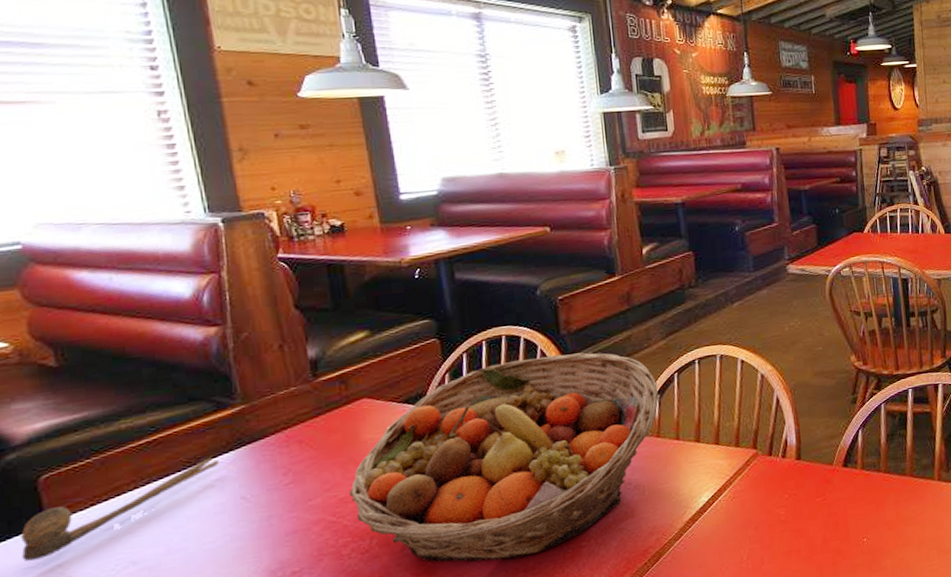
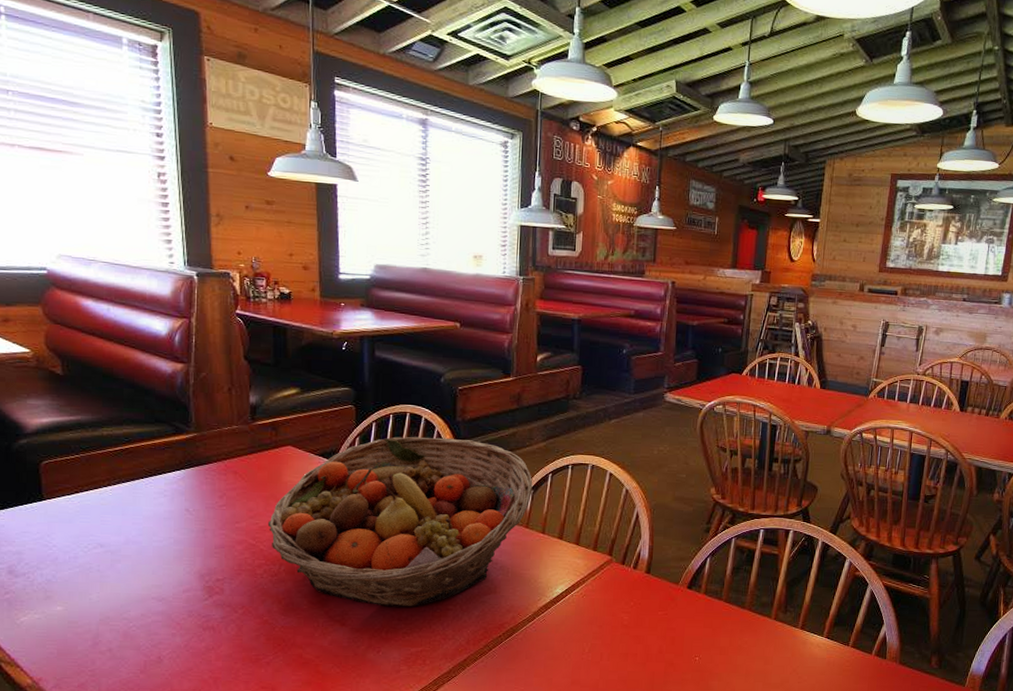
spoon: present [20,457,219,562] -> none [23,471,172,528]

